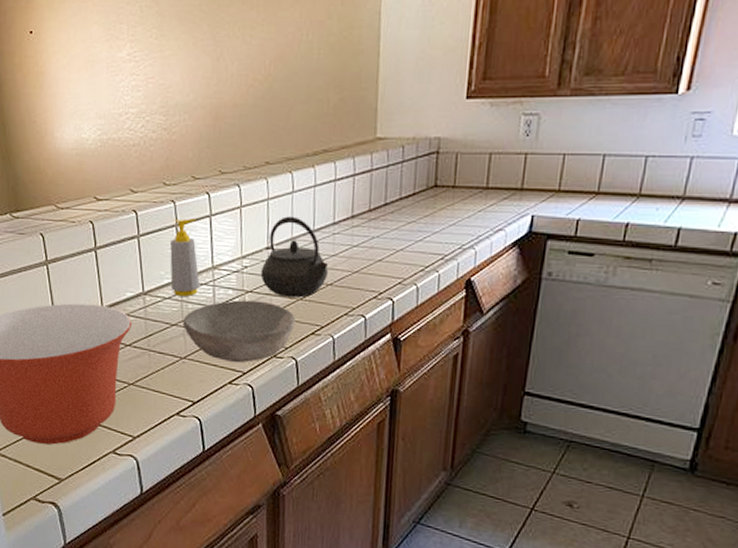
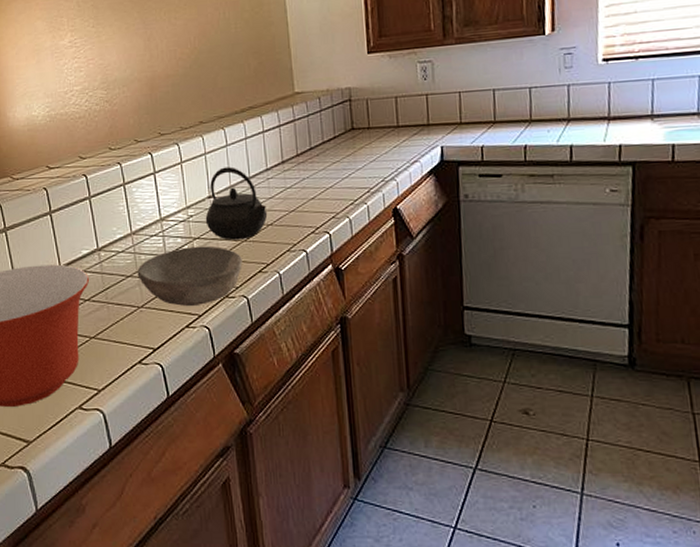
soap bottle: present [170,218,200,296] -> none [120,177,151,248]

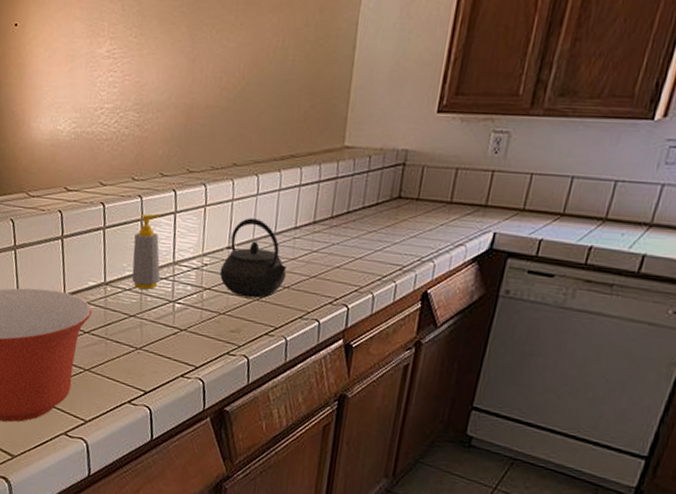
soap bottle: none [120,177,151,248] -> present [131,214,161,289]
bowl: present [137,246,242,307] -> none [140,296,251,358]

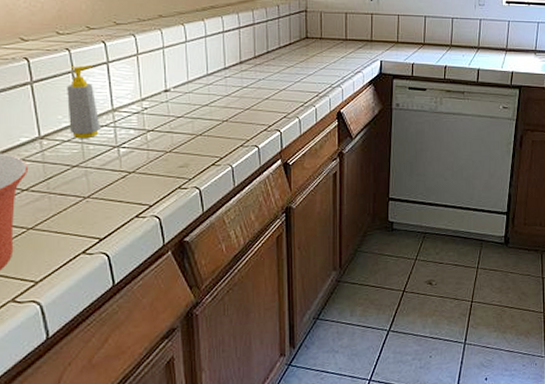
kettle: present [219,218,288,299] -> none [160,63,224,134]

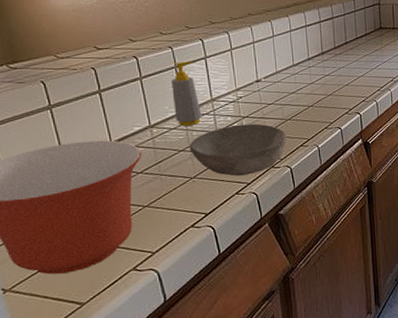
bowl: none [84,138,196,198] -> present [189,123,287,177]

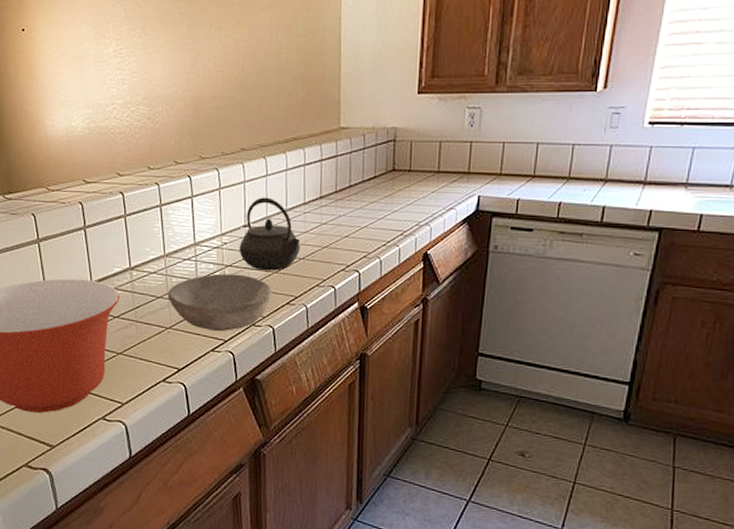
soap bottle: present [171,61,202,126] -> none [155,199,183,270]
kettle: none [253,55,309,119] -> present [239,197,301,271]

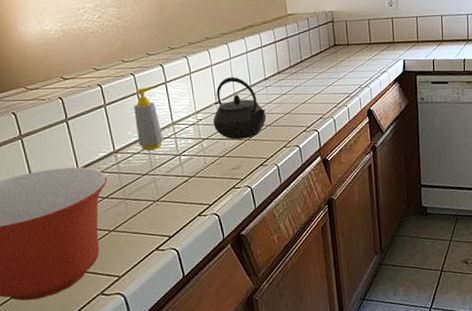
soap bottle: none [155,199,183,270] -> present [134,86,164,150]
bowl: present [167,273,272,332] -> none [152,145,246,198]

